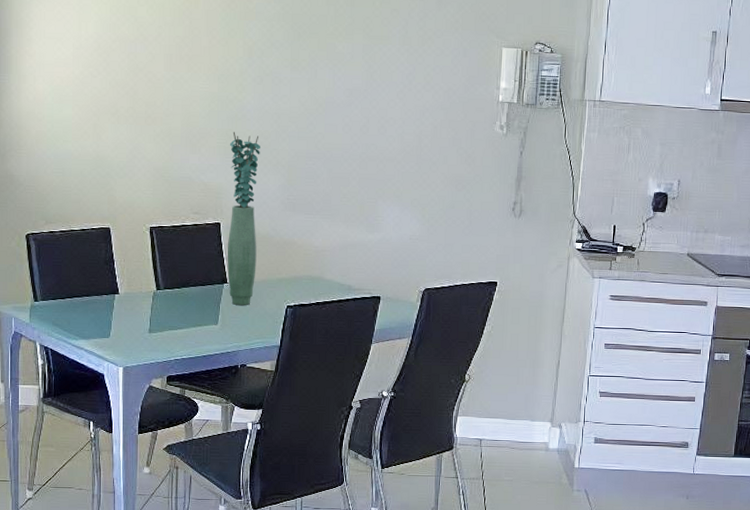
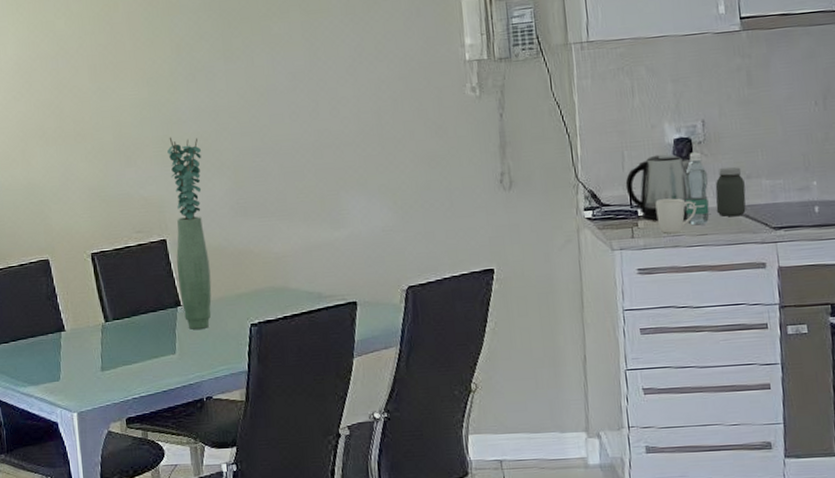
kettle: none [611,203,664,260] -> present [625,154,690,221]
mug: none [631,241,663,270] -> present [655,198,697,234]
bottle: none [654,206,676,266] -> present [684,152,710,226]
jar: none [677,221,702,262] -> present [715,166,746,217]

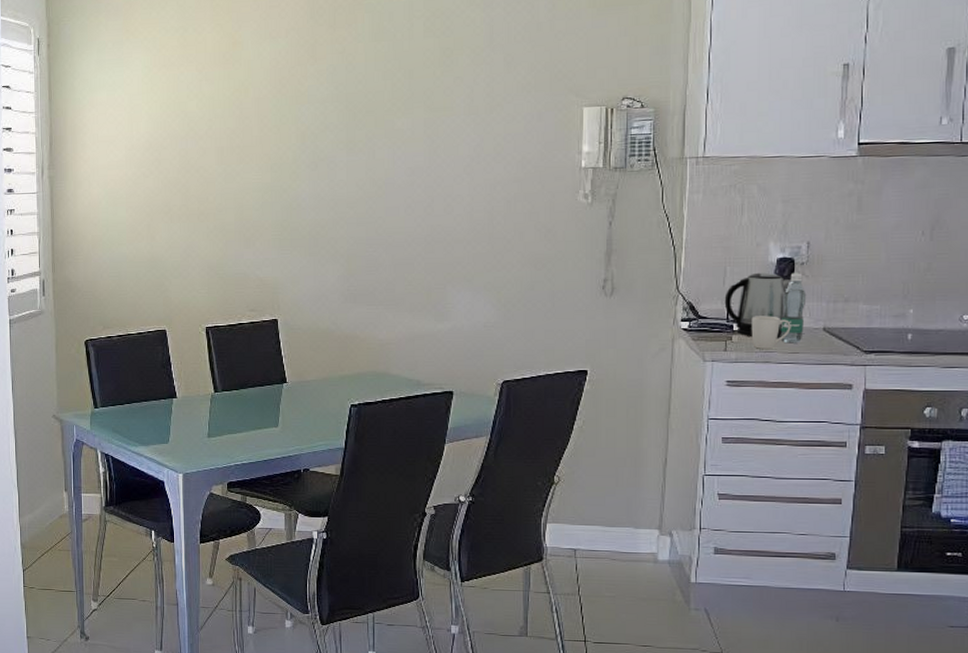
vase: present [167,137,212,330] -> none [285,222,318,405]
jar: present [715,166,746,217] -> none [810,289,842,338]

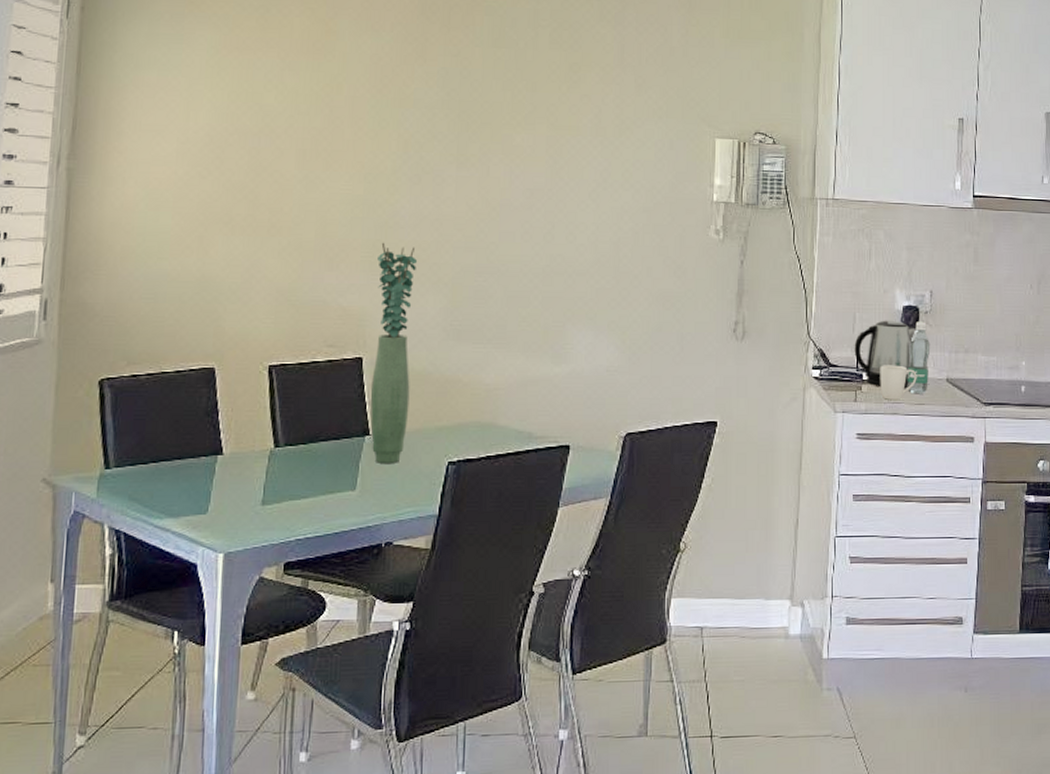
vase: none [285,222,318,405] -> present [370,242,418,463]

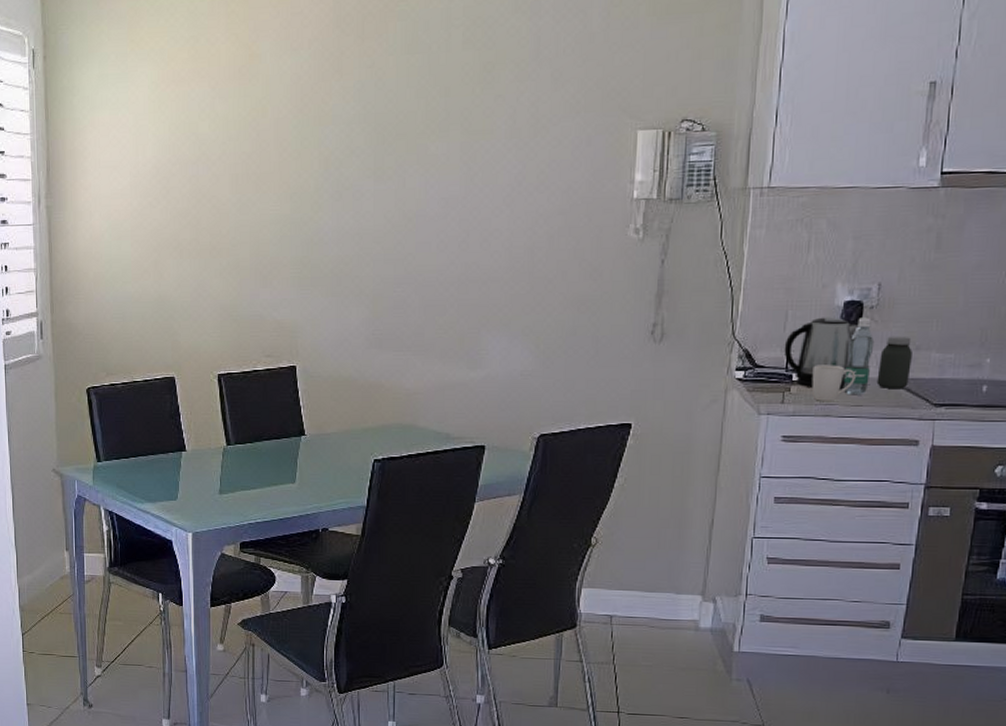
vase: present [370,242,418,463] -> none [305,258,341,460]
jar: none [935,339,963,389] -> present [876,336,912,390]

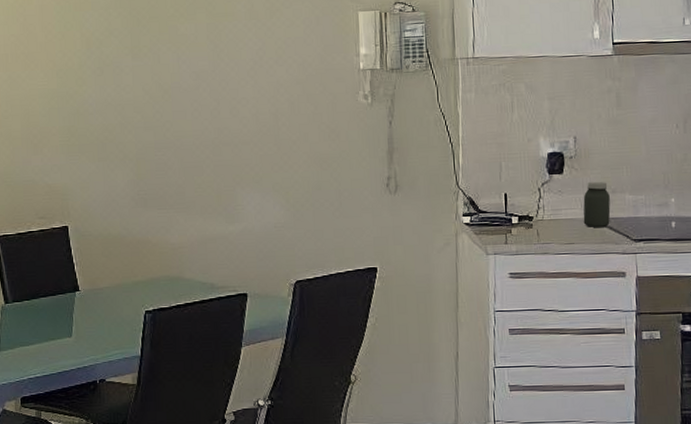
kettle: present [784,317,857,388] -> none [502,166,561,229]
mug: present [811,365,856,402] -> none [528,208,565,242]
bottle: present [843,318,875,395] -> none [555,166,577,235]

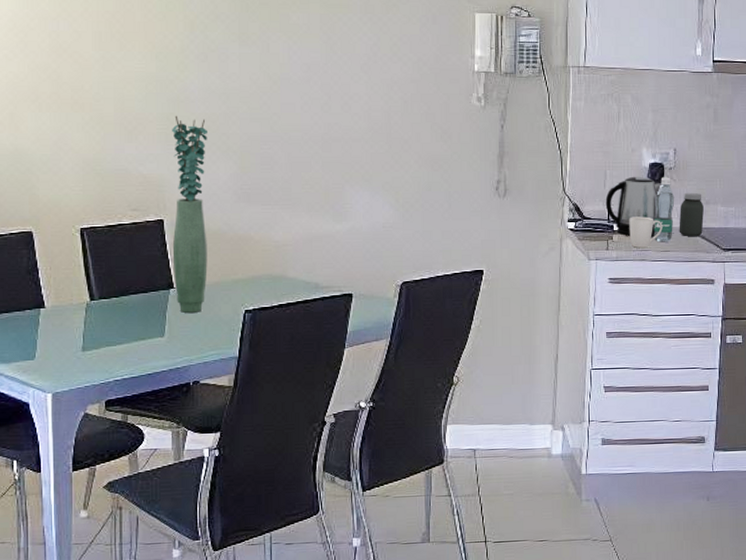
vase: none [73,127,110,314] -> present [172,115,209,313]
kettle: none [502,166,561,229] -> present [605,176,661,237]
mug: none [528,208,565,242] -> present [629,216,663,249]
bottle: none [555,166,577,235] -> present [653,177,675,242]

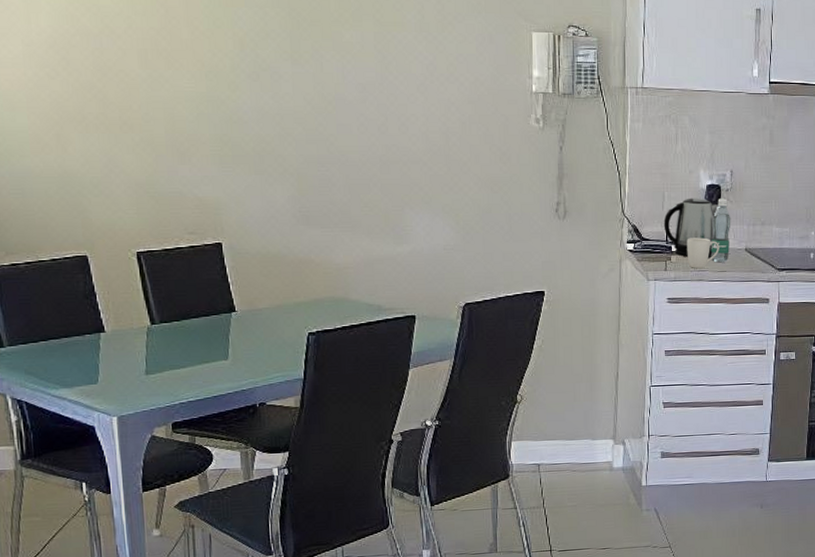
vase: present [172,115,209,313] -> none [226,136,269,336]
jar: present [679,192,704,237] -> none [735,213,759,258]

